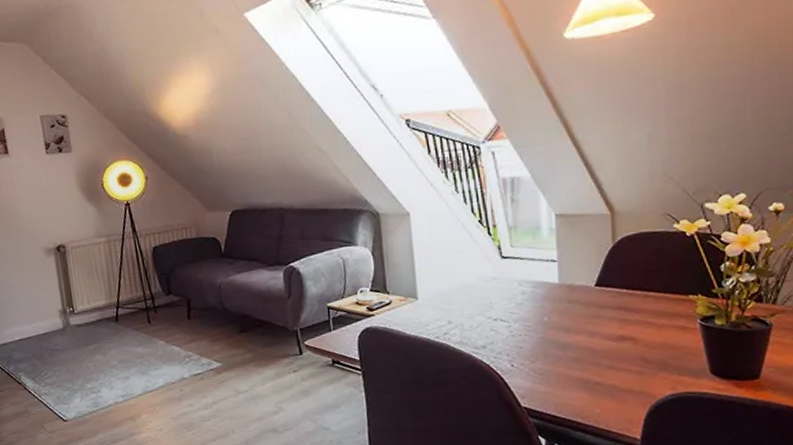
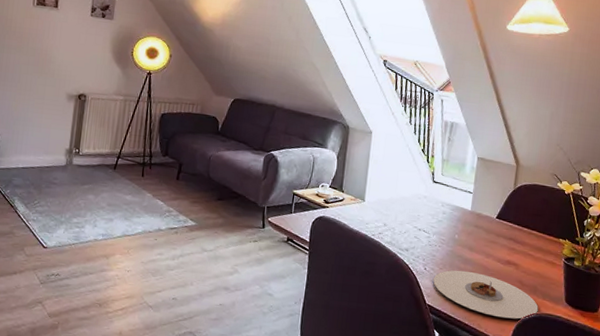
plate: none [524,358,674,408] -> present [432,270,539,319]

